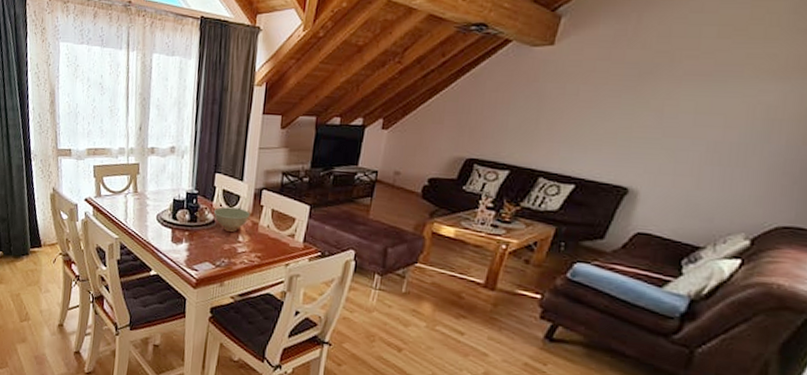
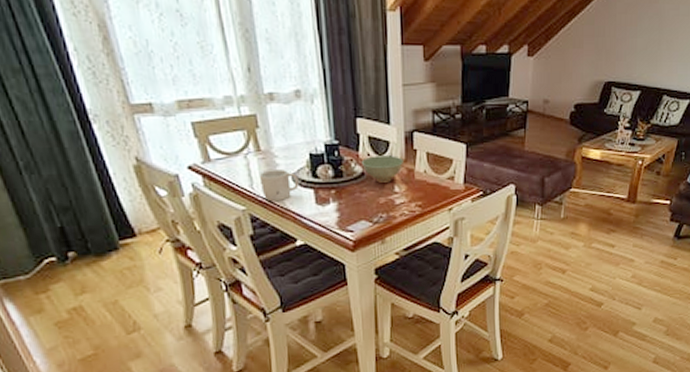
mug: none [132,208,162,236] -> present [259,170,299,202]

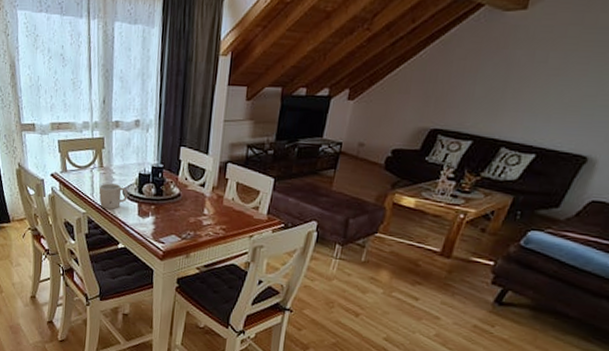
bowl: present [361,155,403,183] -> none [179,180,215,205]

